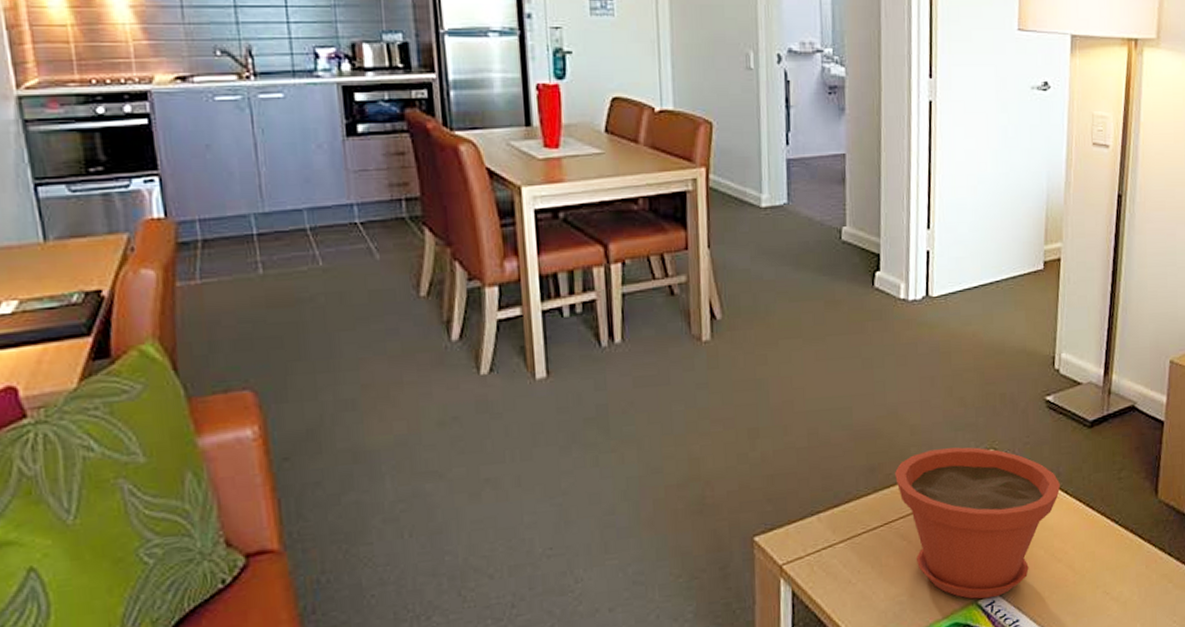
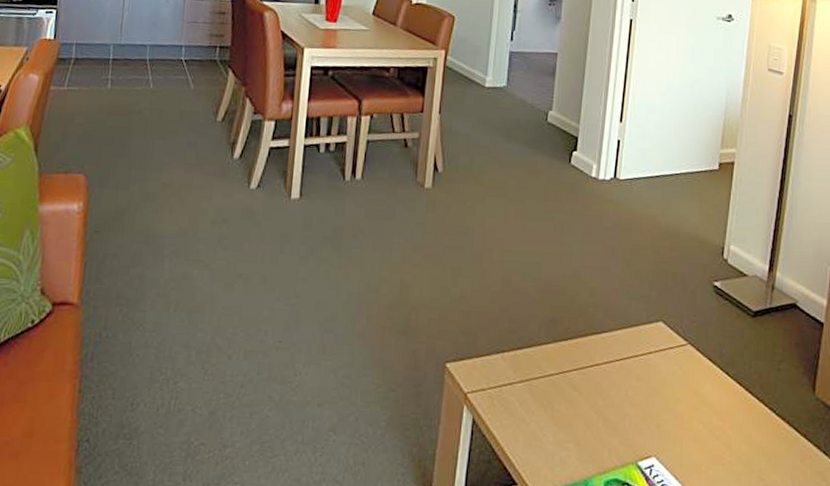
plant pot: present [895,447,1060,599] -> none [573,313,722,462]

